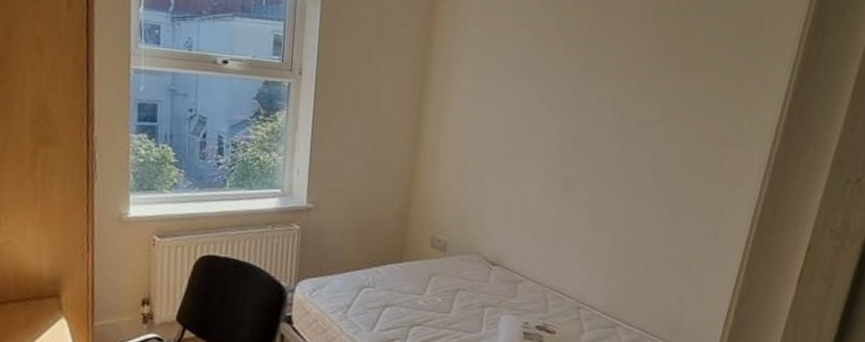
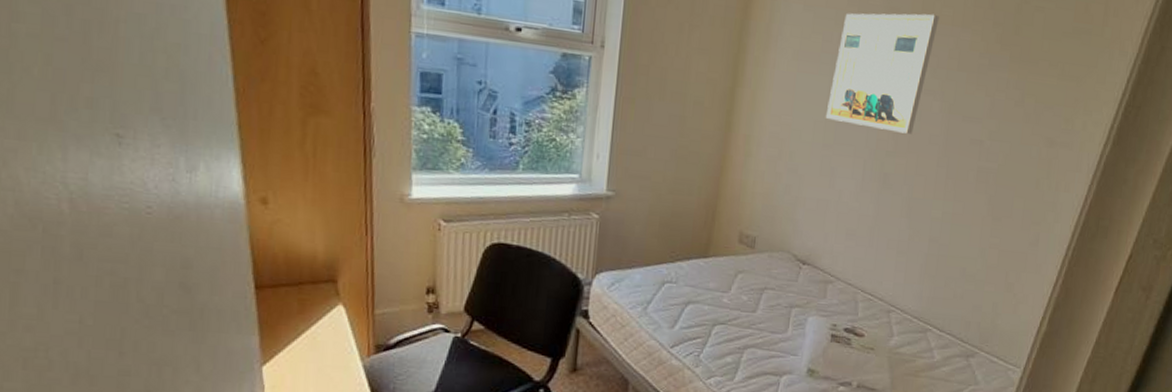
wall art: none [506,30,606,140] -> present [825,13,939,134]

